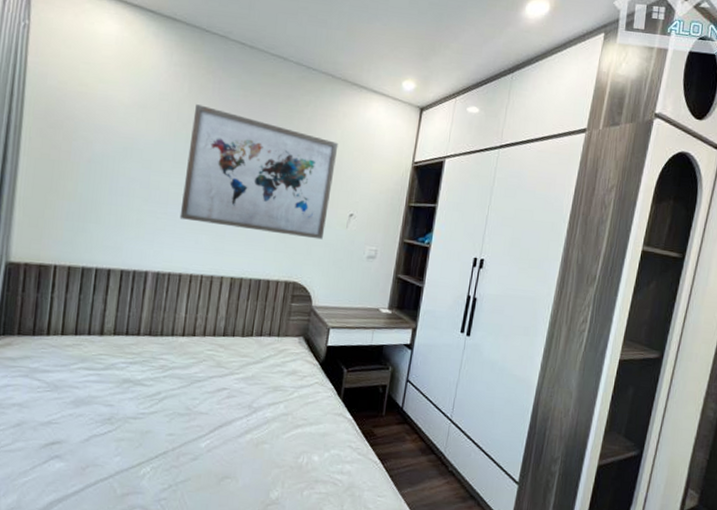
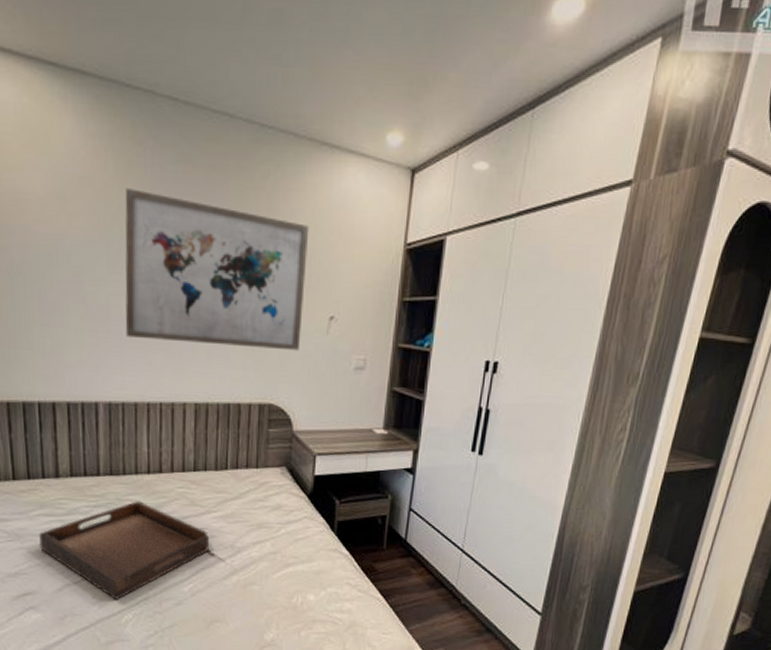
serving tray: none [74,360,230,452] -> present [39,501,210,599]

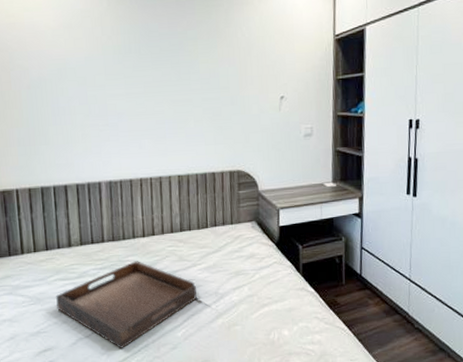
wall art: present [125,188,309,351] -> none [116,15,259,128]

